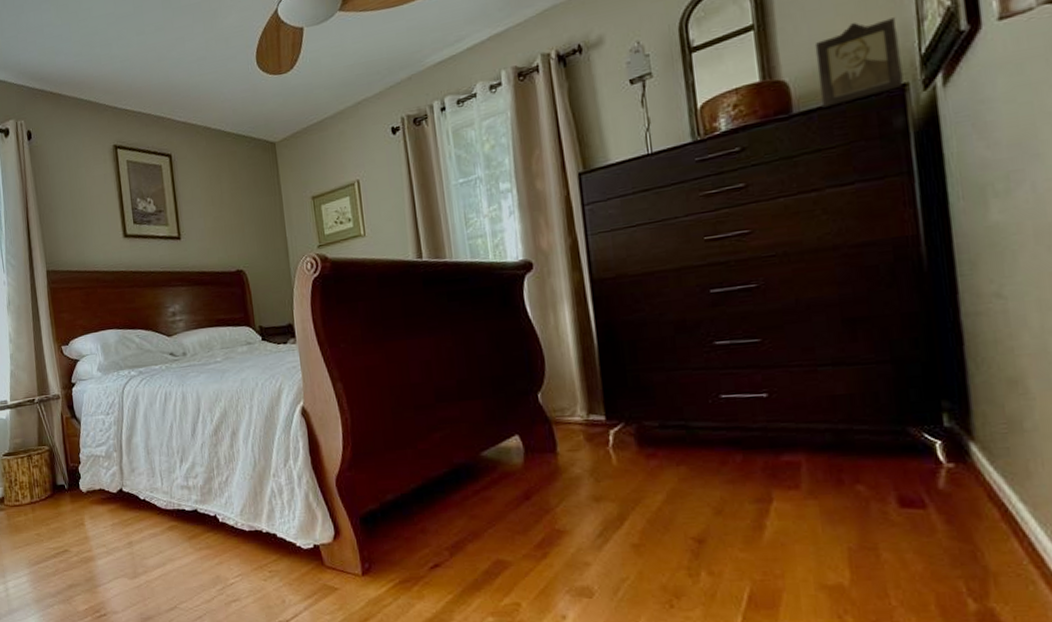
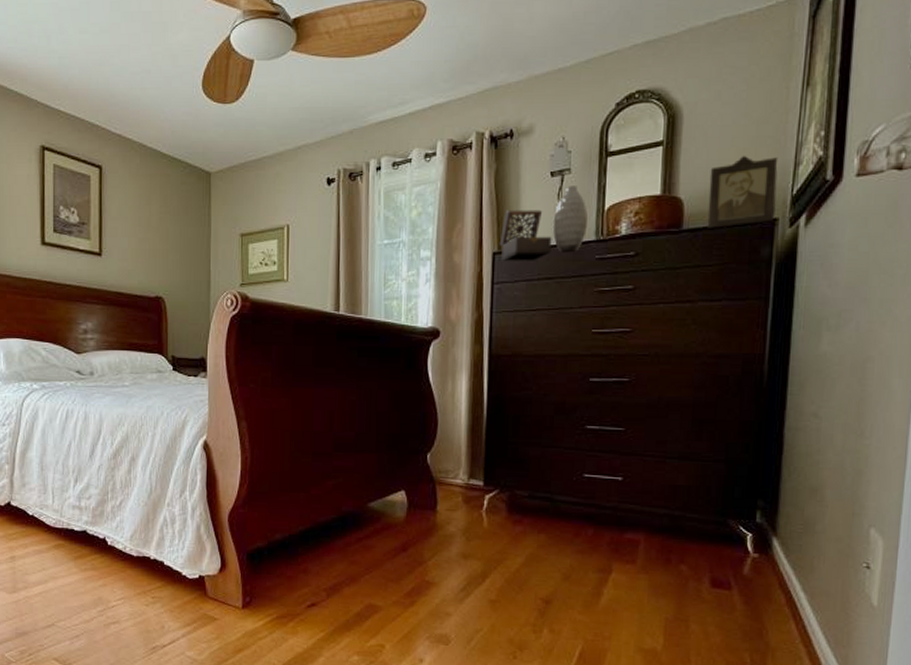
jewelry box: none [584,120,644,181] -> present [499,210,552,261]
vase: none [640,89,681,163] -> present [552,186,588,254]

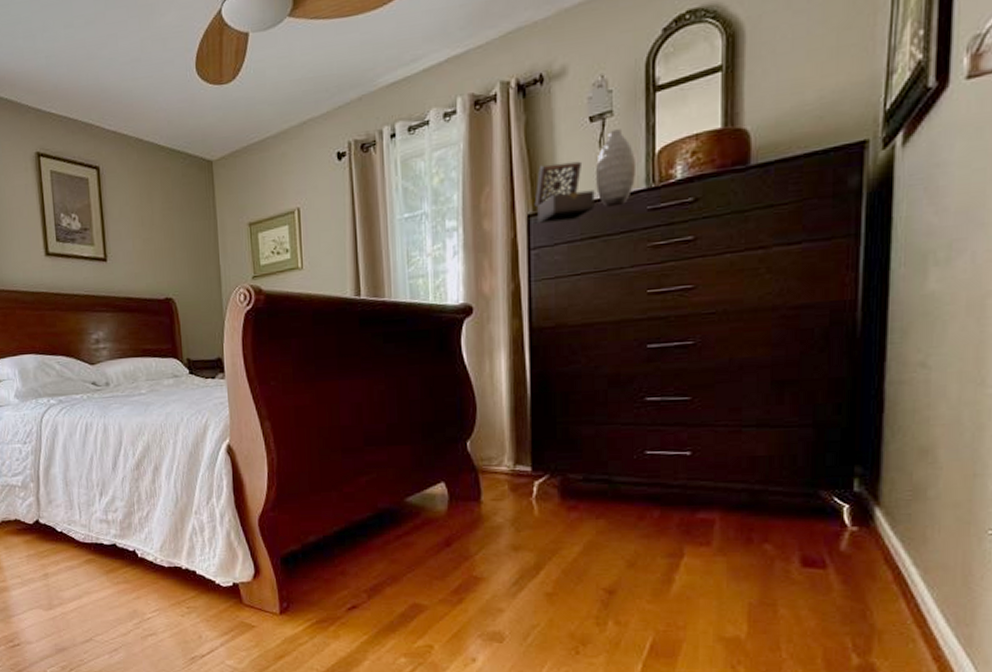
photo frame: present [707,156,778,232] -> none [780,68,866,165]

